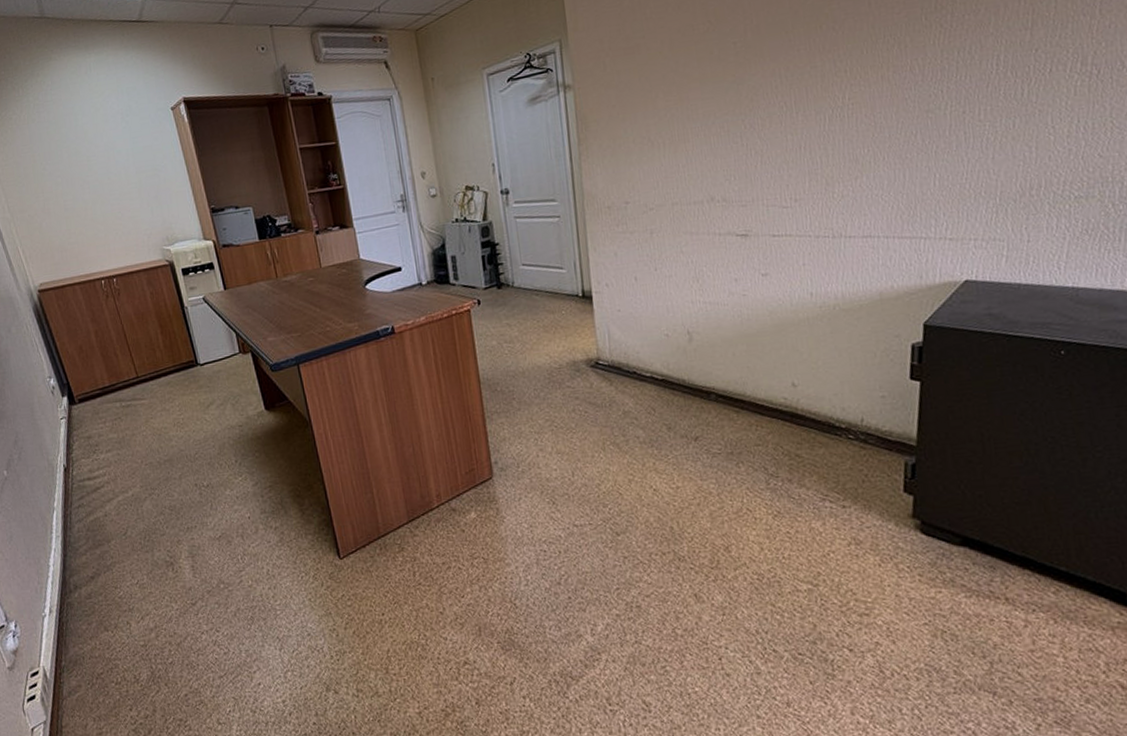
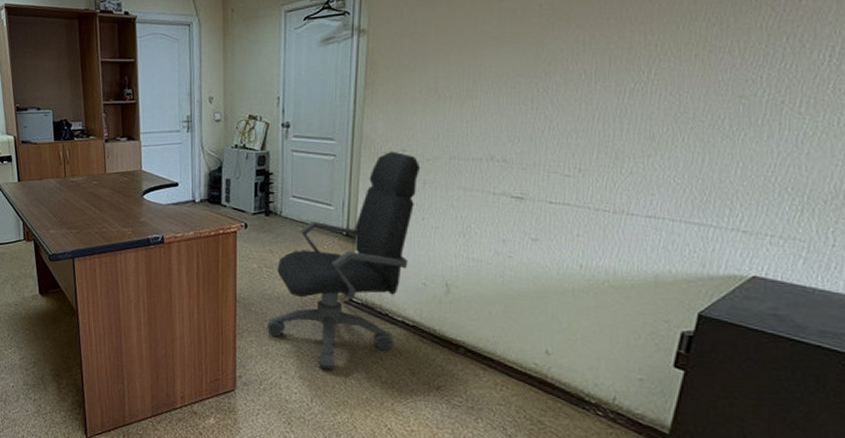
office chair: none [515,204,648,440] -> present [266,151,421,370]

